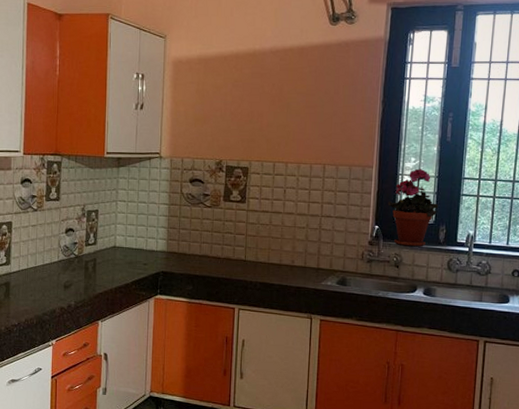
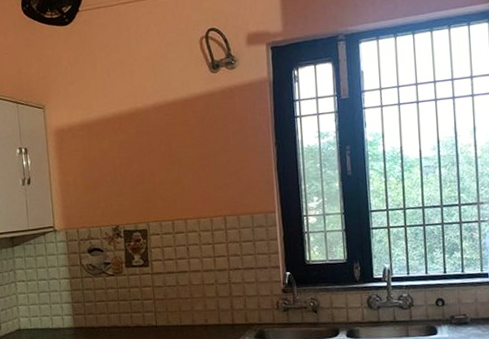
potted plant: present [387,168,439,248] -> none [295,206,349,290]

